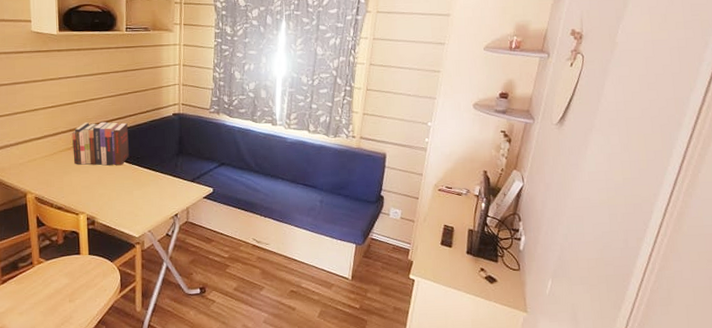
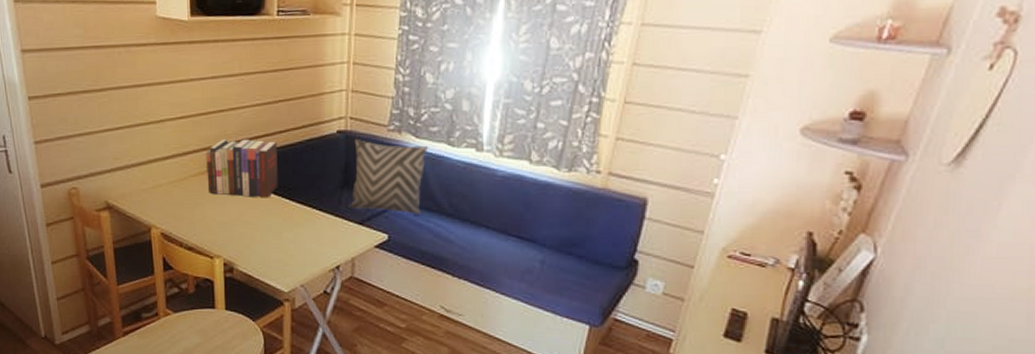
pillow: none [183,119,239,173] -> present [348,138,429,215]

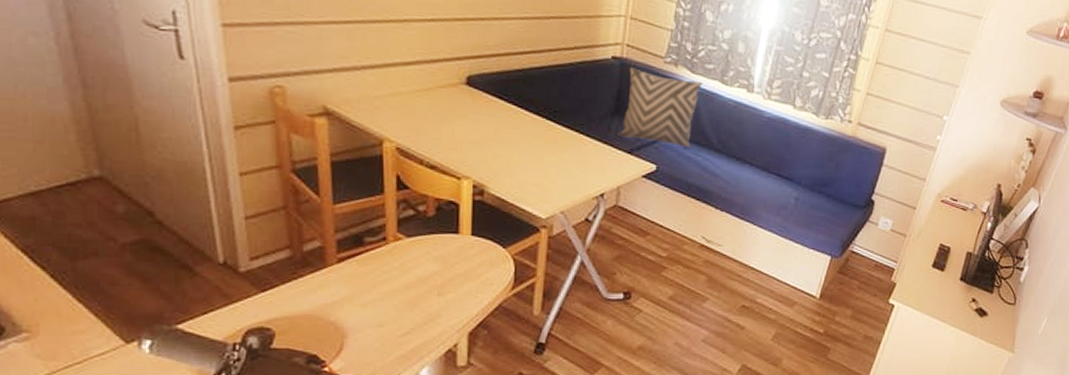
books: present [206,139,278,198] -> none [459,50,545,119]

